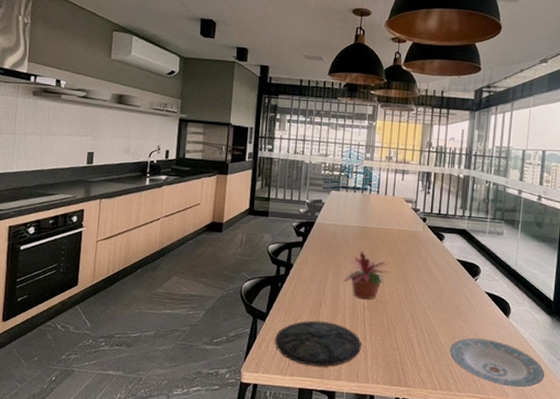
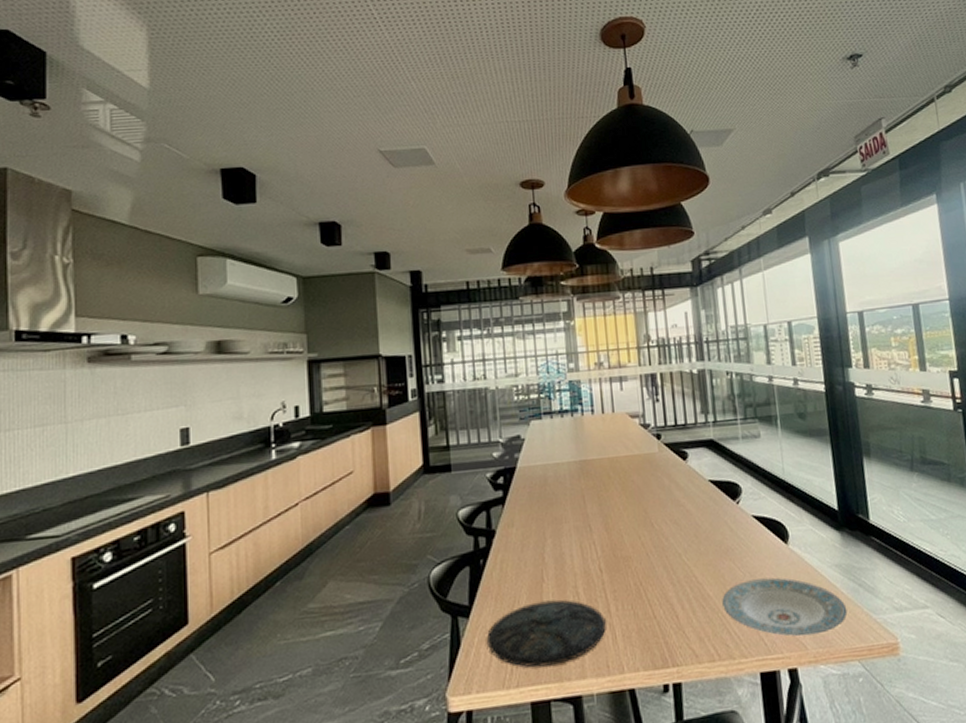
potted plant: present [341,250,392,300] -> none [562,492,629,559]

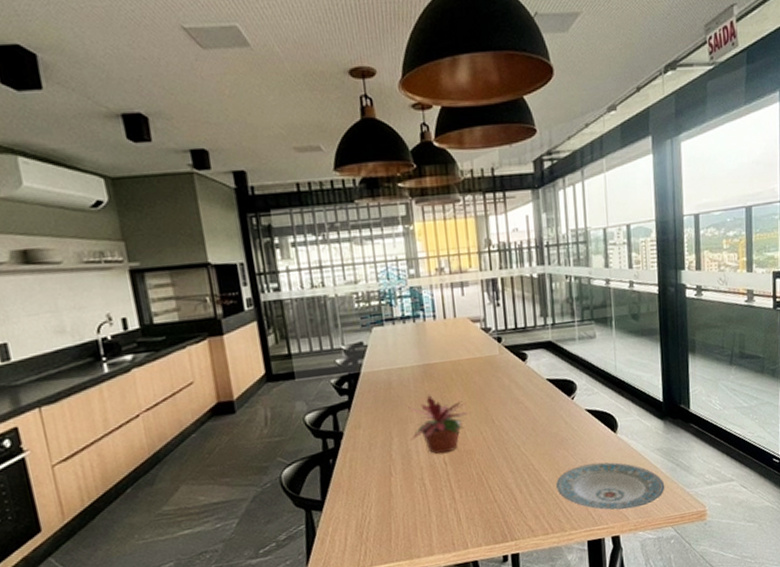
plate: present [487,599,606,667] -> none [341,490,451,549]
potted plant: none [562,492,629,559] -> present [407,394,471,454]

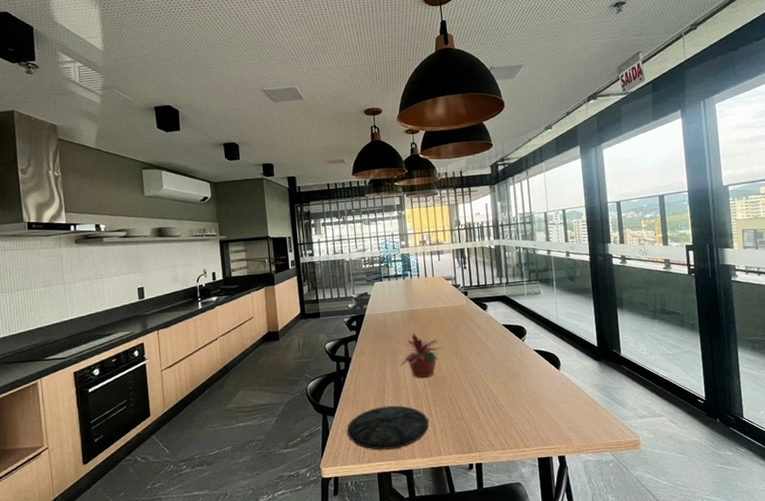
plate: none [341,490,451,549] -> present [347,405,429,450]
plate: present [556,462,665,510] -> none [511,393,603,434]

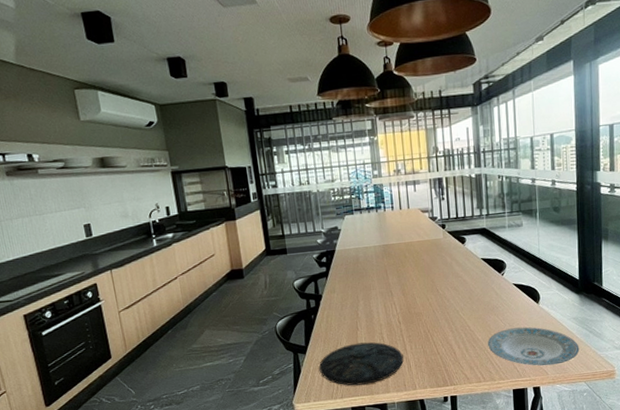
potted plant: present [397,332,445,378] -> none [370,268,420,315]
plate: none [511,393,603,434] -> present [488,327,580,366]

